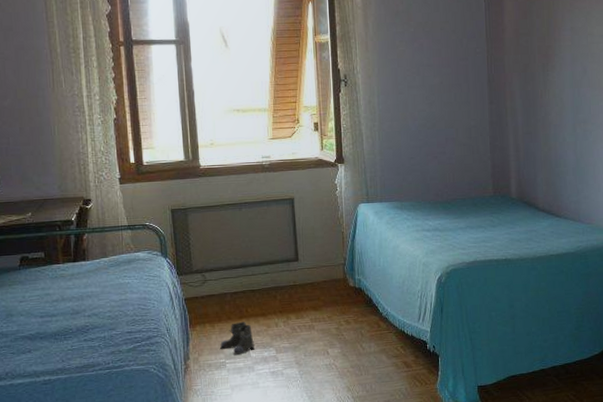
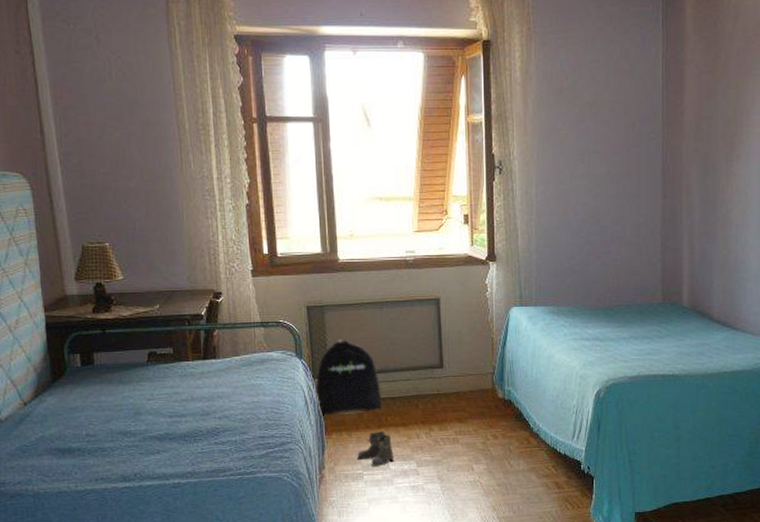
backpack: none [180,237,242,309] -> present [315,338,382,415]

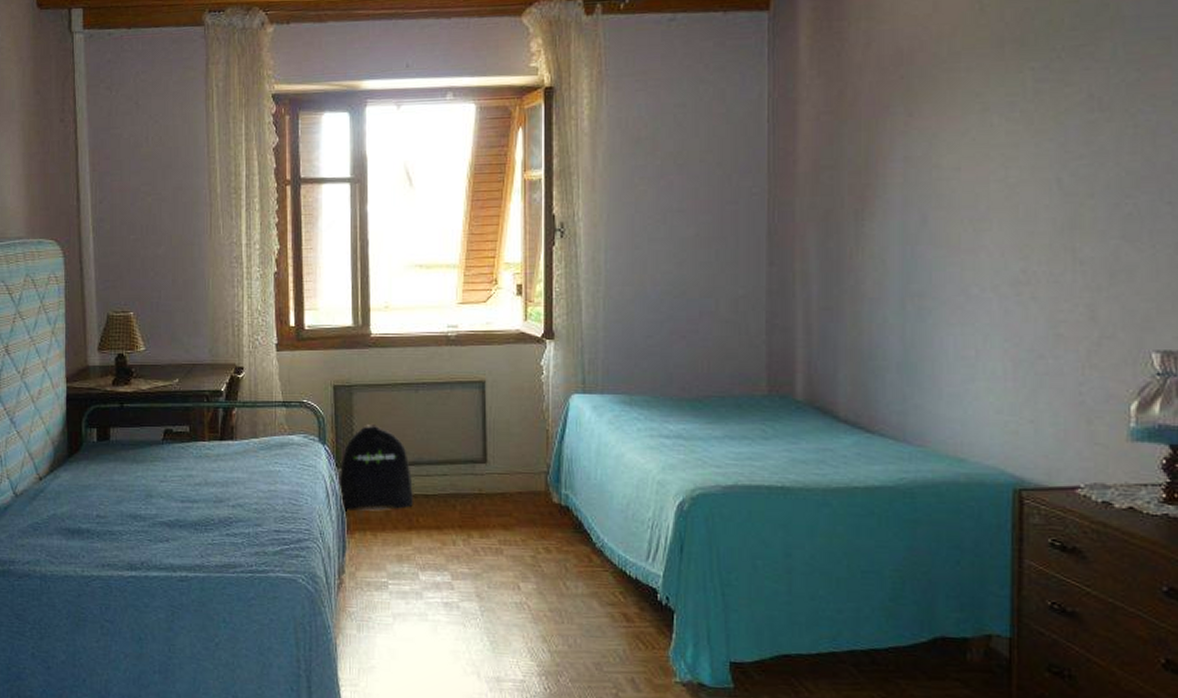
boots: present [357,430,395,466] -> none [382,533,426,575]

